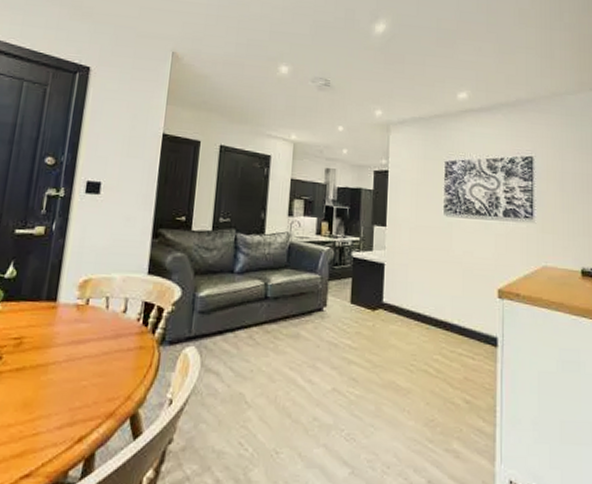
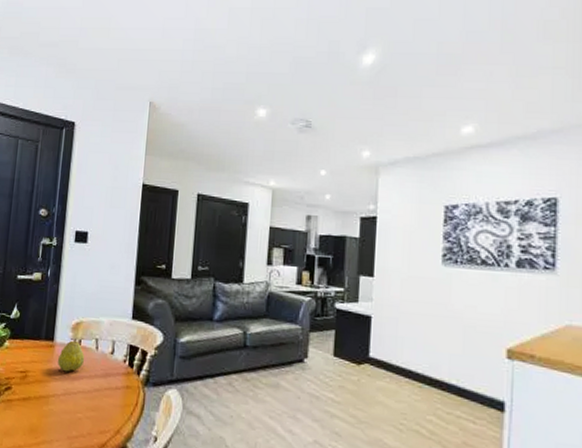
fruit: none [59,297,93,336] -> present [57,338,85,372]

